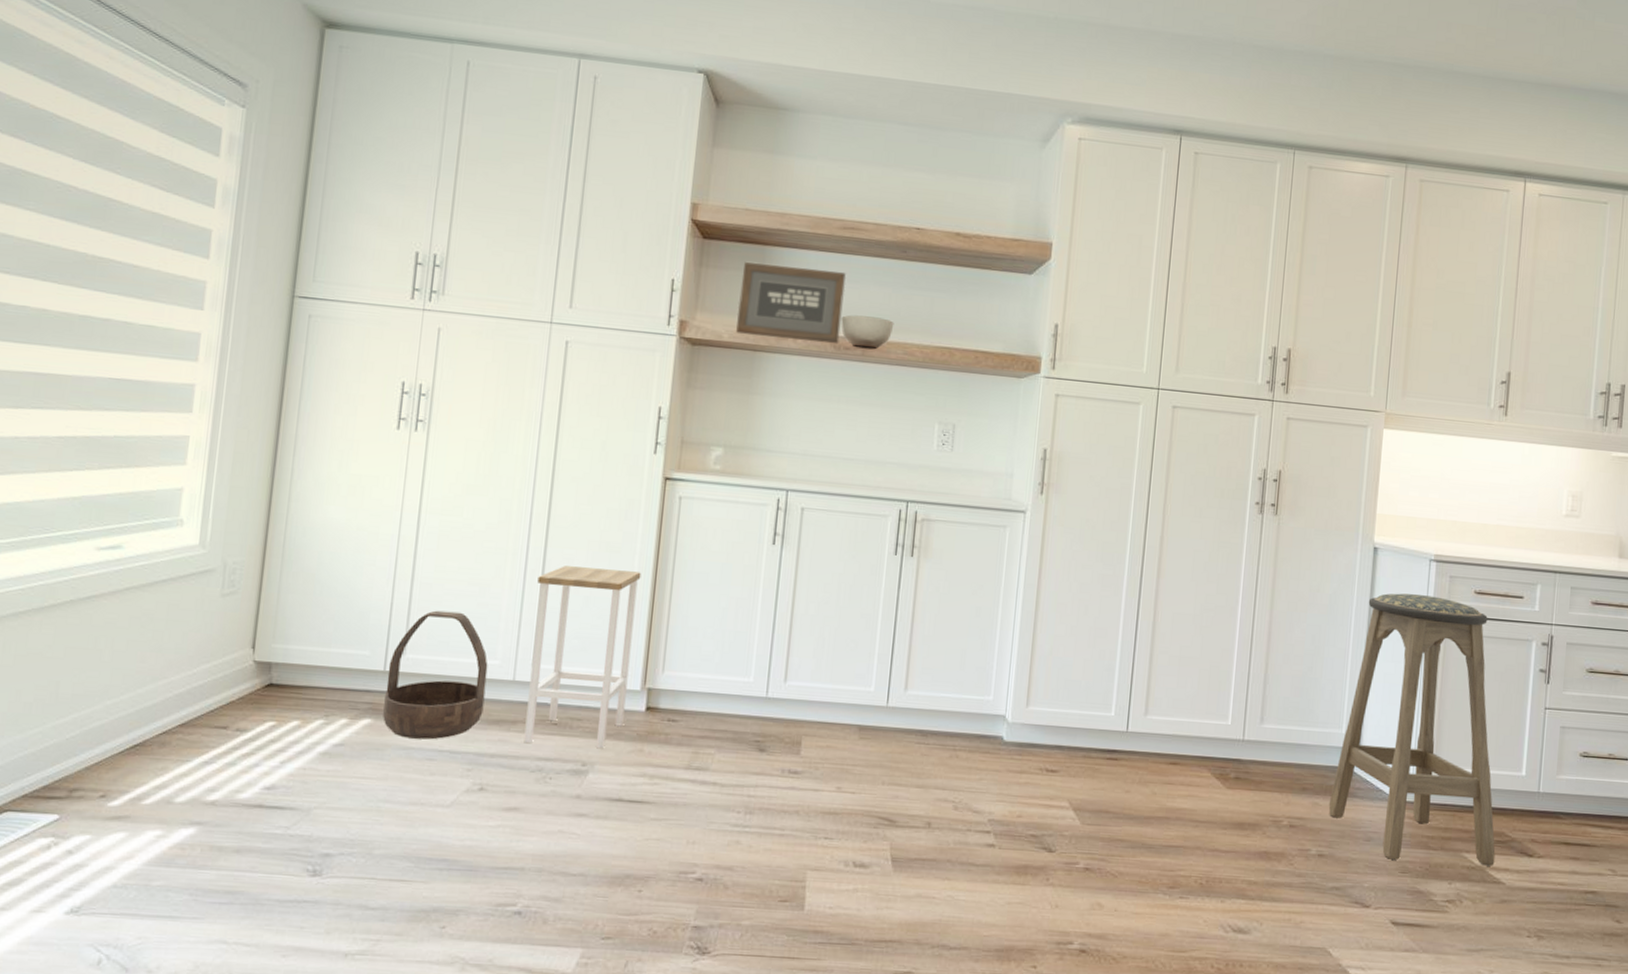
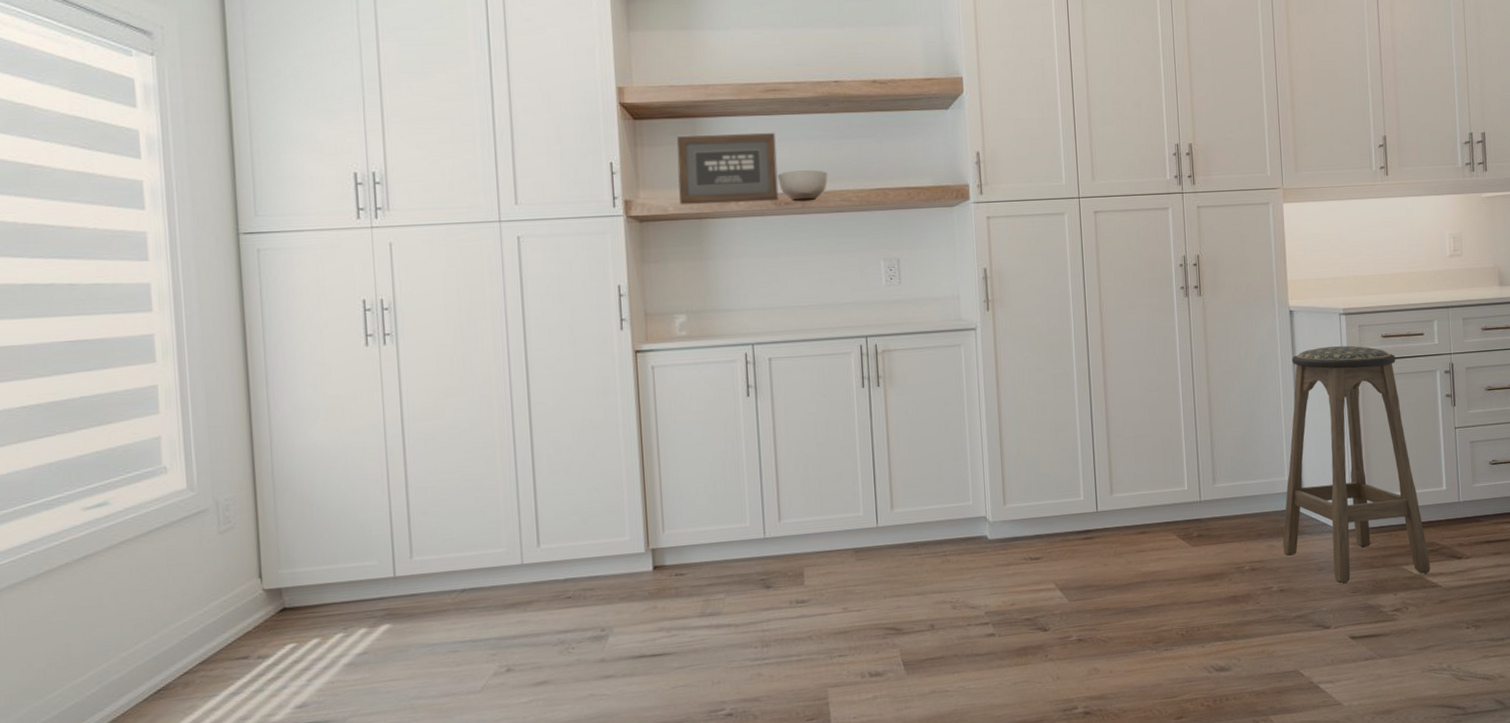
basket: present [382,610,488,740] -> none [397,509,498,636]
step stool: present [524,566,642,749] -> none [529,443,634,619]

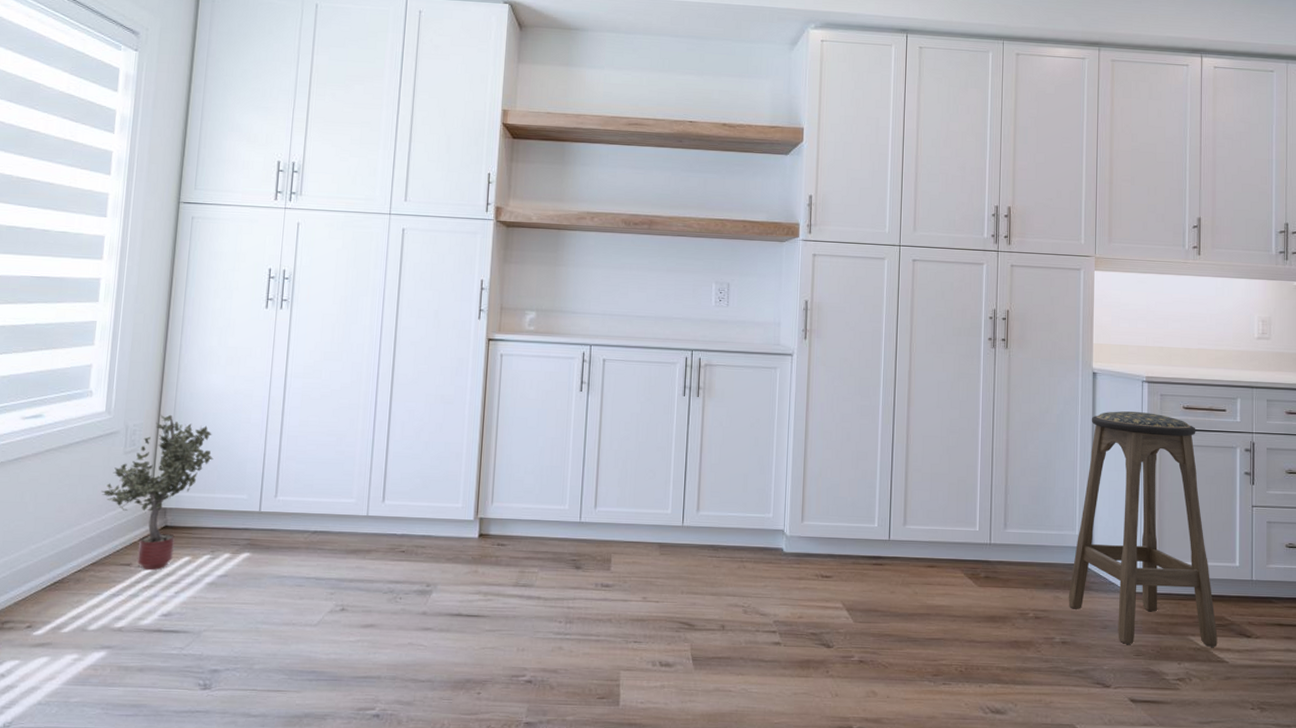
potted tree: none [197,481,330,661] -> present [101,414,214,571]
picture frame: present [676,132,779,206] -> none [543,155,632,221]
bowl: present [777,170,828,202] -> none [630,195,674,224]

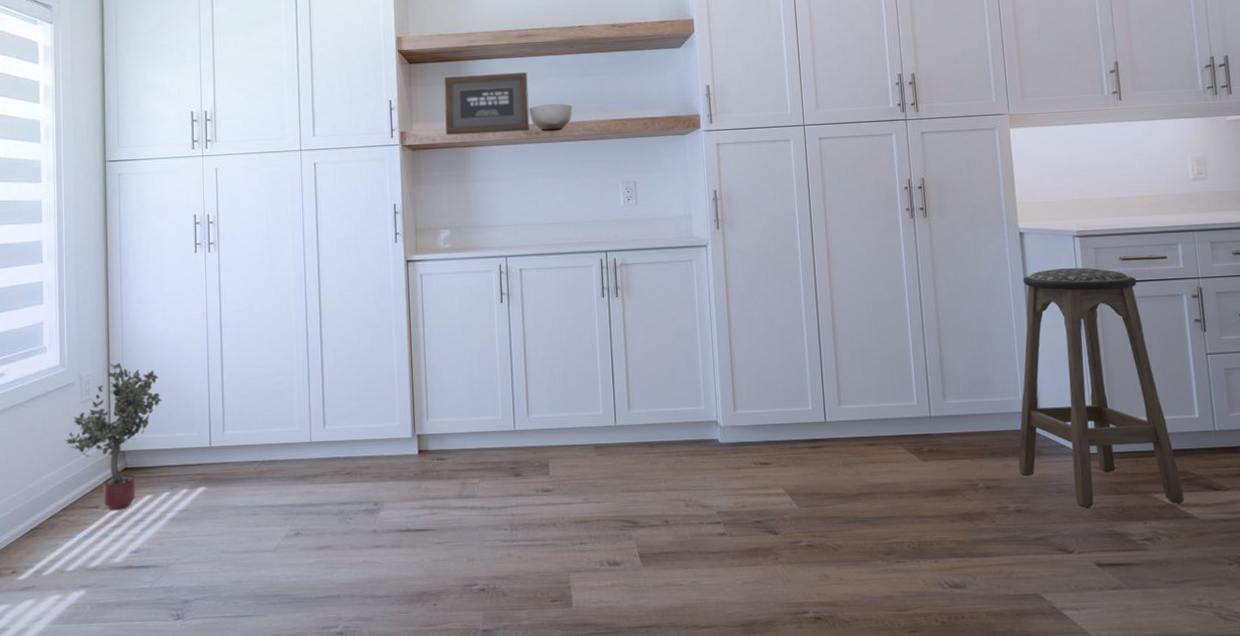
picture frame: none [543,155,632,221] -> present [444,72,530,136]
bowl: none [630,195,674,224] -> present [529,104,573,132]

